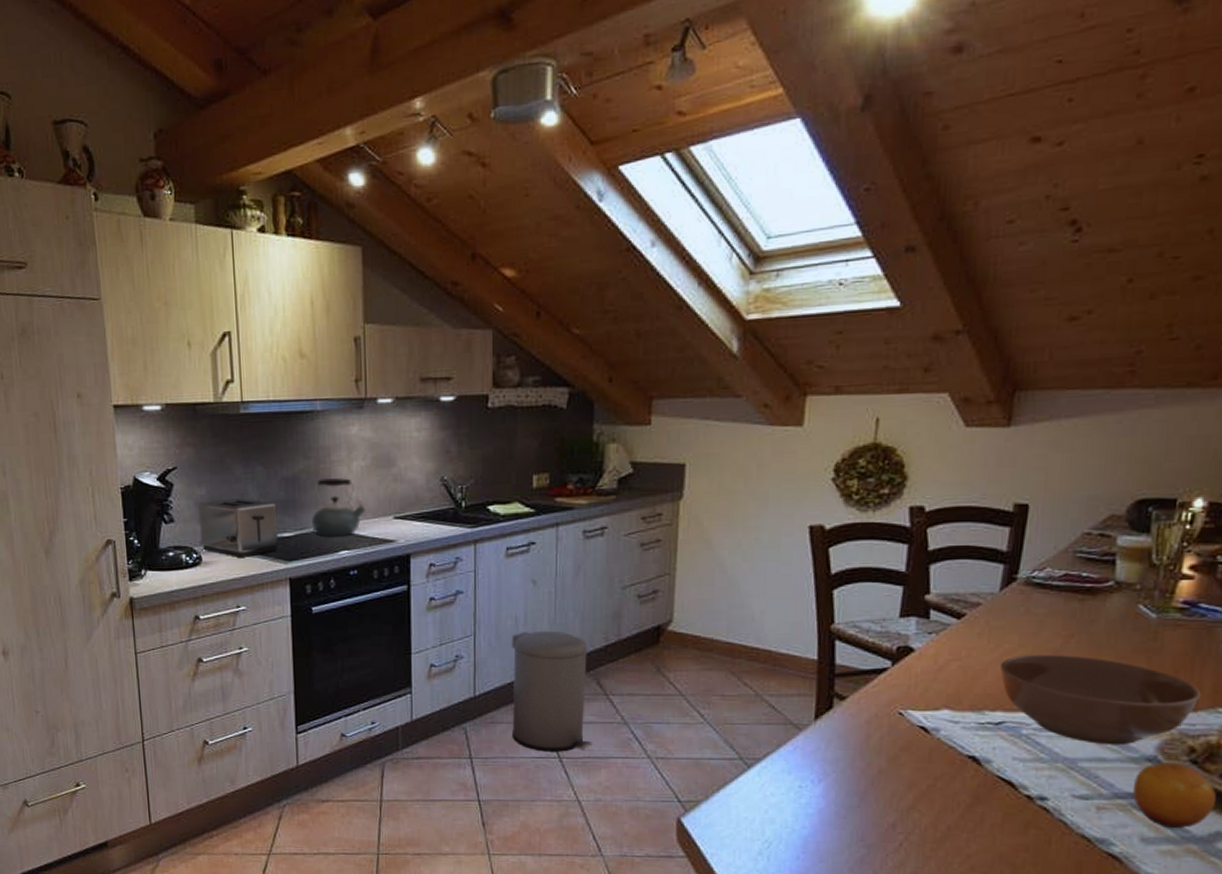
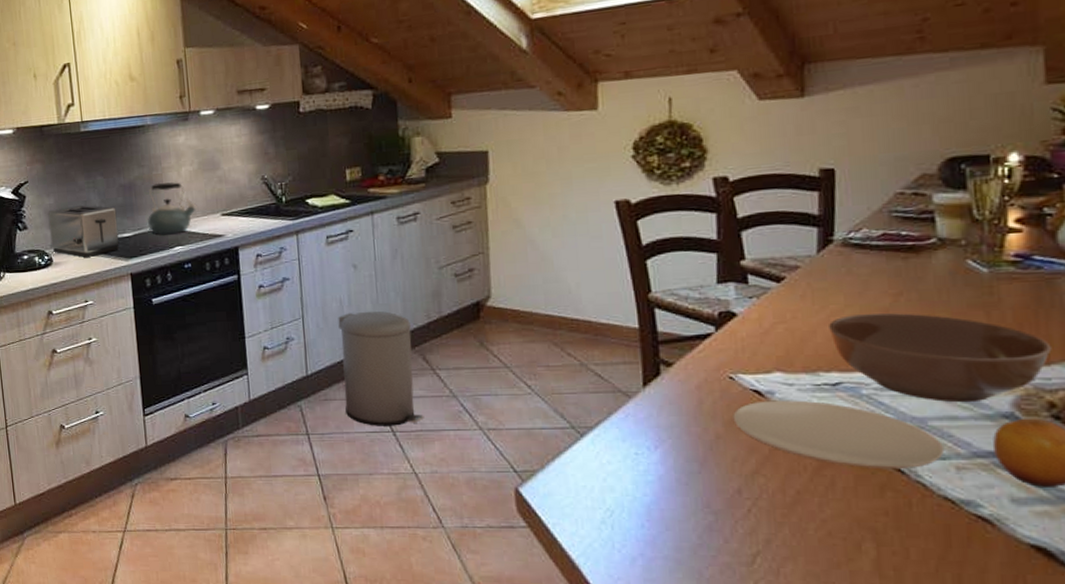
plate: none [897,737,1090,808] -> present [733,400,945,470]

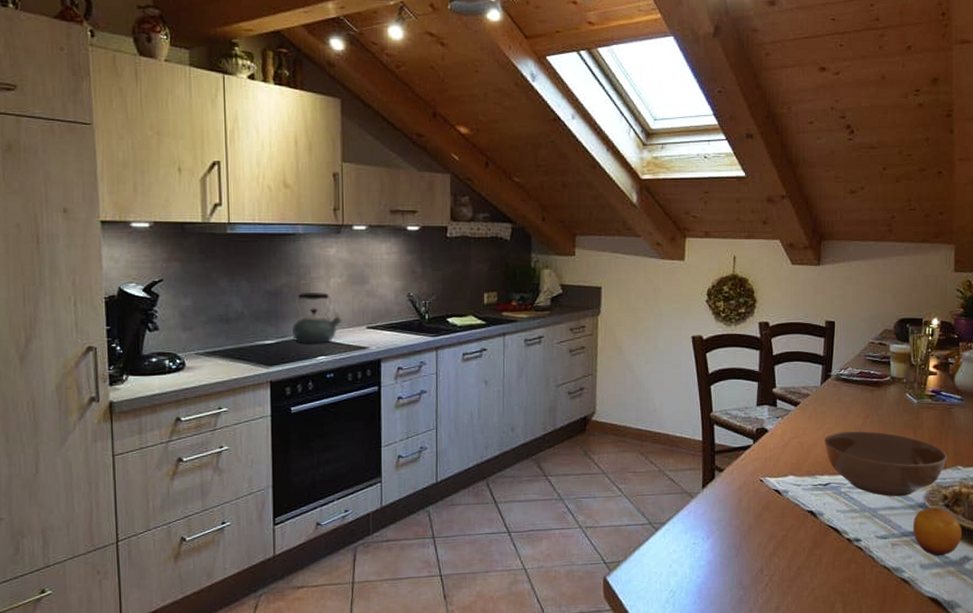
toaster: present [48,204,120,257] -> none [183,308,261,363]
pedal bin: present [338,311,424,426] -> none [468,423,536,528]
plate: present [733,400,945,470] -> none [761,497,886,548]

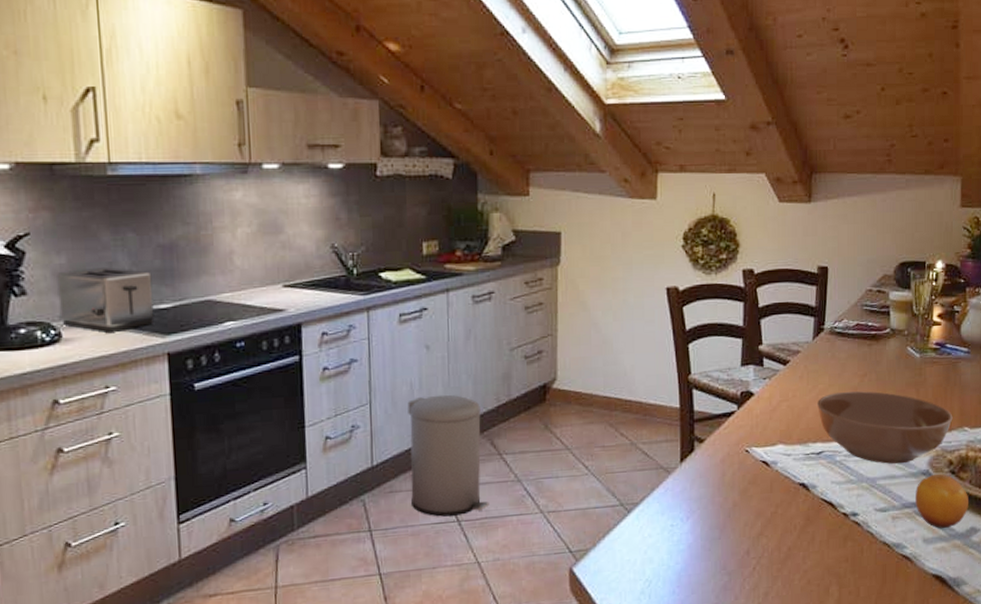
toaster: none [183,308,261,363] -> present [57,266,154,333]
kettle: present [292,292,345,344] -> none [192,244,256,308]
pedal bin: none [468,423,536,528] -> present [407,394,489,517]

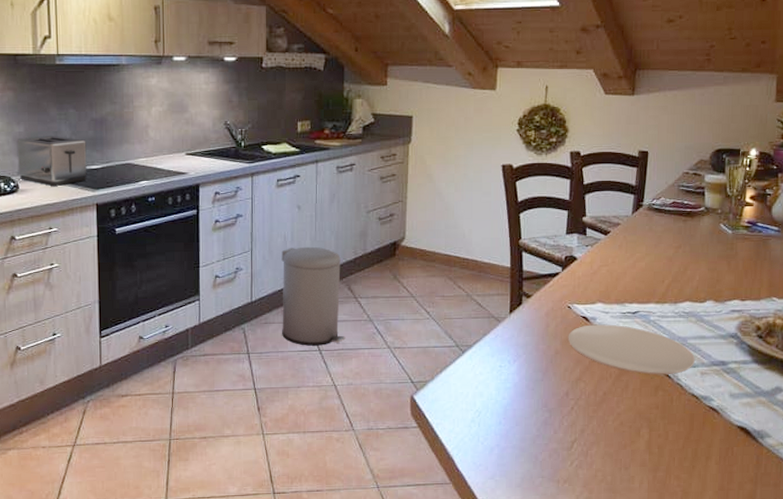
plate: none [746,468,886,524] -> present [568,324,696,375]
bowl: present [817,391,953,464] -> none [635,261,762,327]
fruit: present [915,473,968,529] -> none [723,337,775,386]

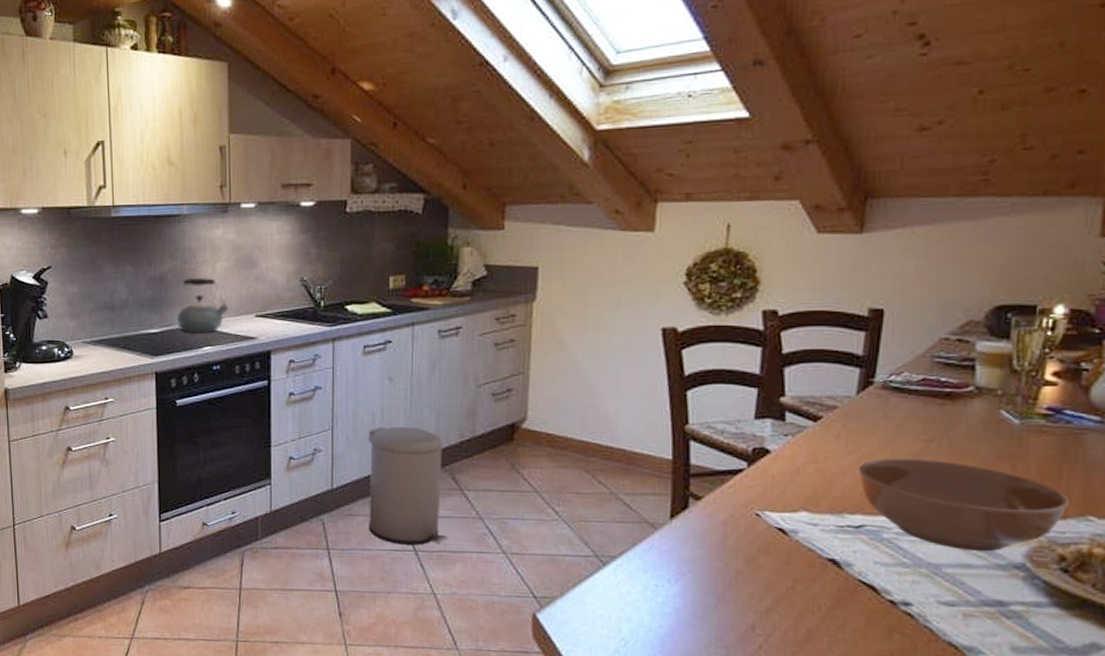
toaster: present [17,135,87,186] -> none [70,295,145,352]
kettle: none [117,120,165,169] -> present [177,277,232,334]
plate: present [568,324,696,375] -> none [755,539,956,614]
bowl: none [635,261,762,327] -> present [859,459,1070,552]

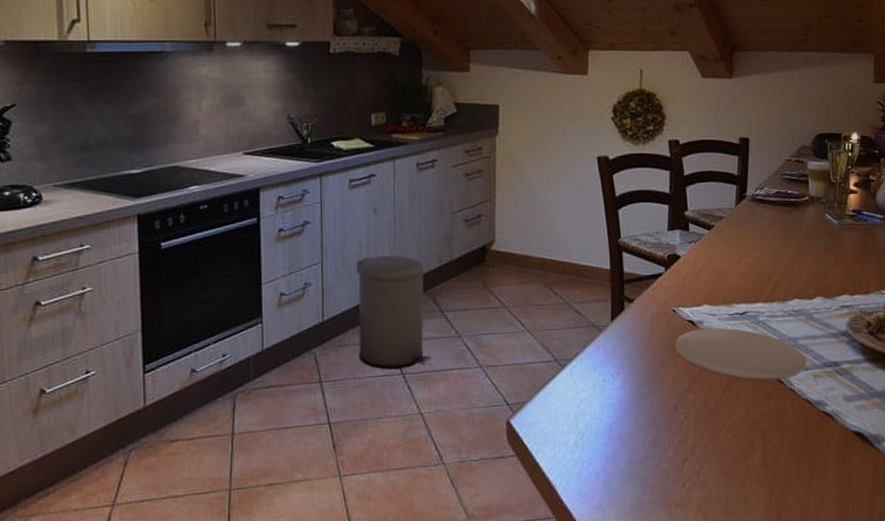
kettle: present [177,277,232,334] -> none [161,115,219,173]
plate: none [755,539,956,614] -> present [674,327,808,381]
bowl: present [859,459,1070,552] -> none [741,255,870,325]

